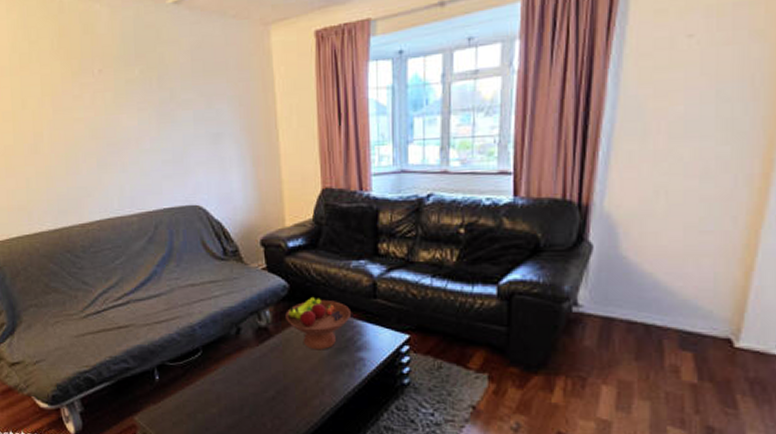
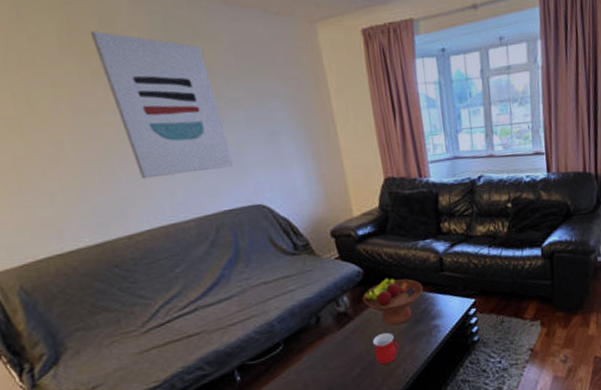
wall art: none [76,35,178,173] -> present [91,30,234,180]
mug: none [290,356,319,392] -> present [372,332,400,365]

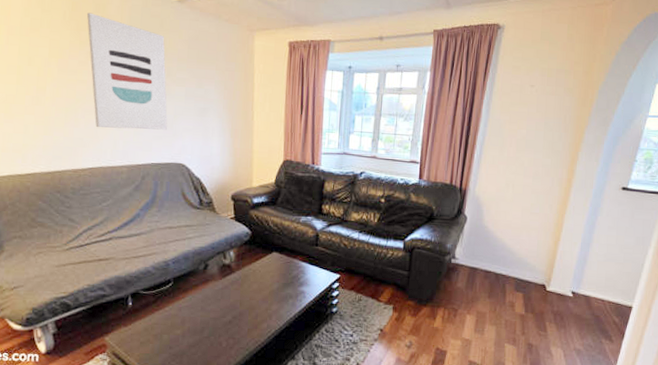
fruit bowl: present [362,278,424,326] -> none [246,243,298,285]
mug: present [372,332,400,365] -> none [246,289,268,317]

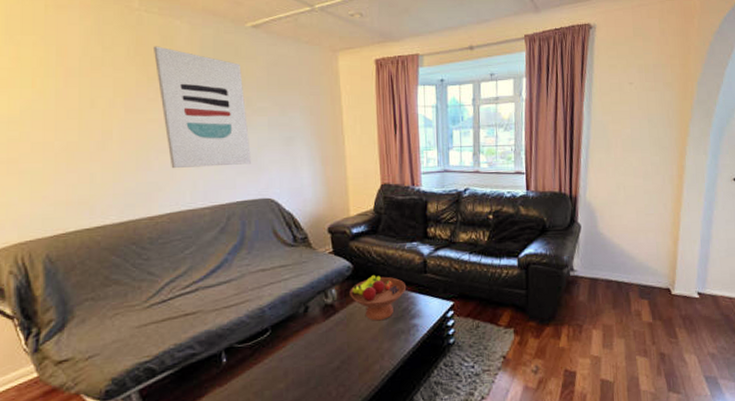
fruit bowl: none [246,243,298,285] -> present [350,275,407,321]

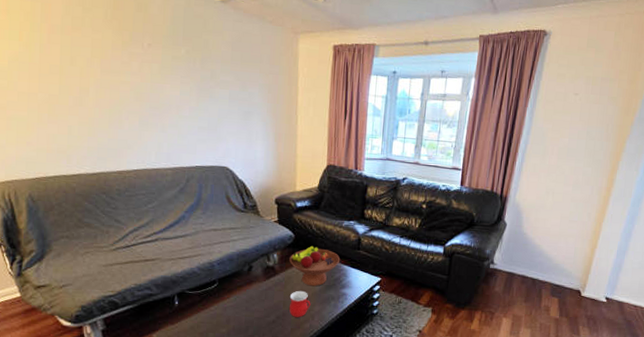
wall art: present [154,46,252,169] -> none [129,11,212,133]
mug: none [353,327,379,359] -> present [289,290,311,317]

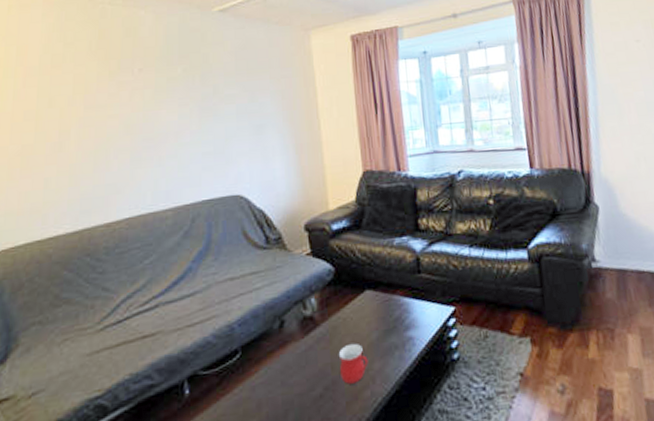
fruit bowl: present [289,246,341,287] -> none [332,279,398,335]

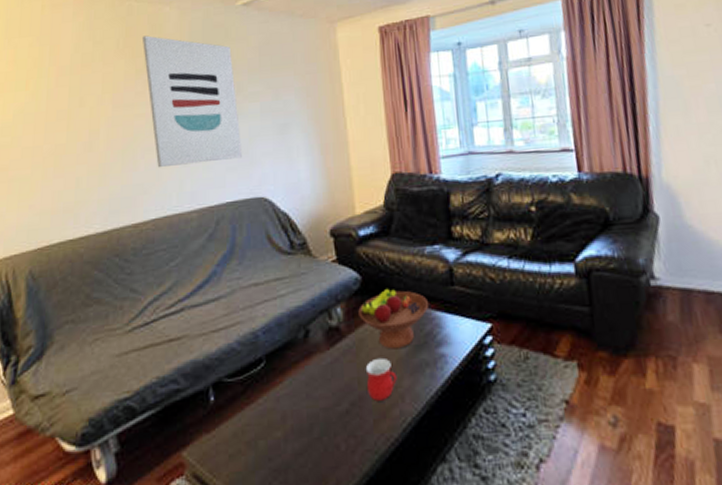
wall art: none [116,38,219,168] -> present [143,35,243,168]
fruit bowl: none [332,279,398,335] -> present [358,289,429,350]

